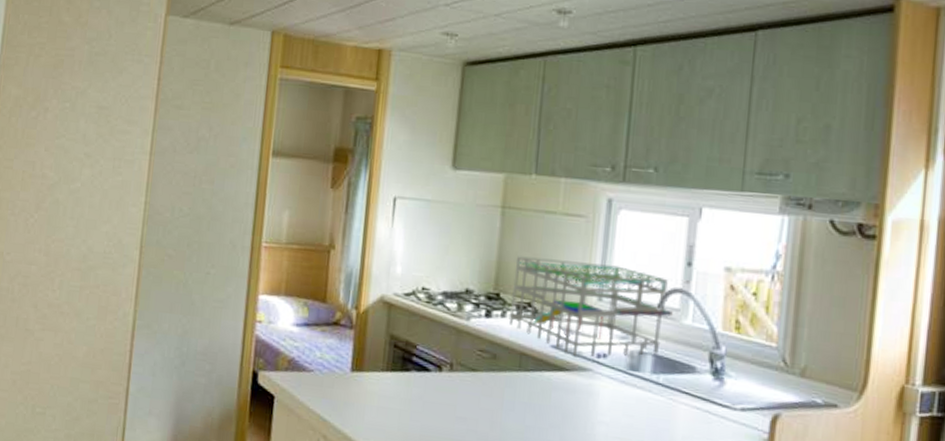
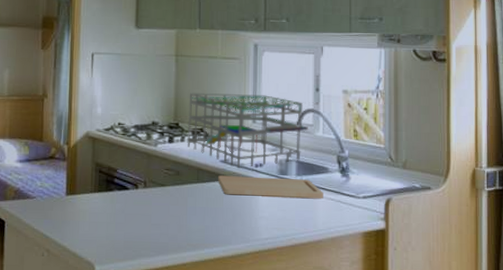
cutting board: none [546,364,687,407] -> present [218,175,323,199]

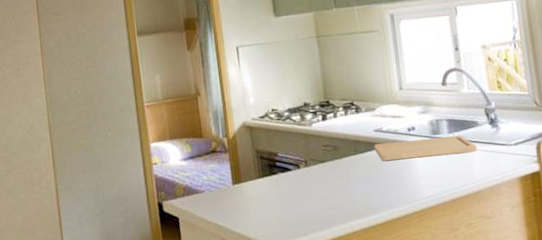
architectural model: present [187,93,308,168] -> none [336,61,454,135]

